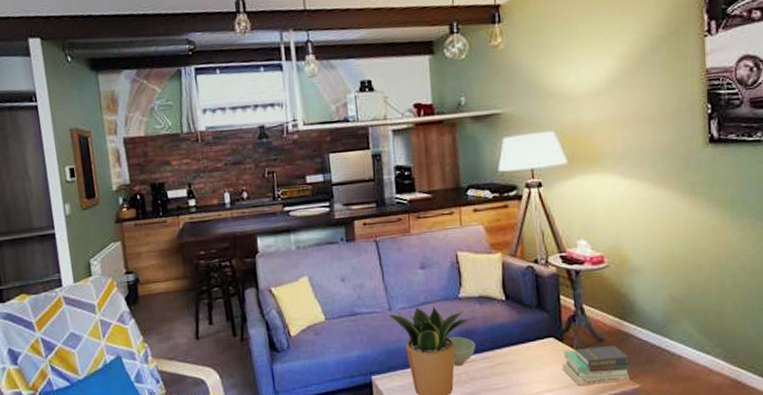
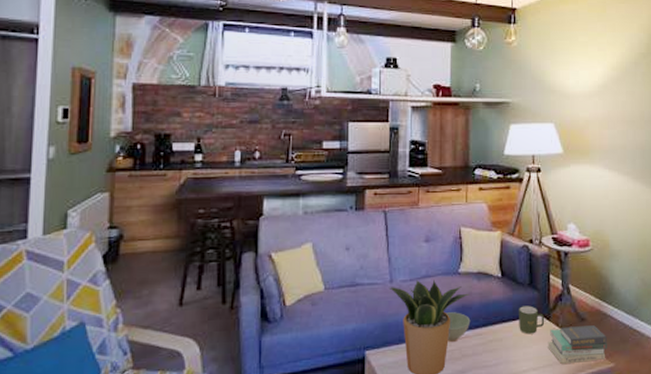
mug: none [527,328,558,357] -> present [519,305,545,335]

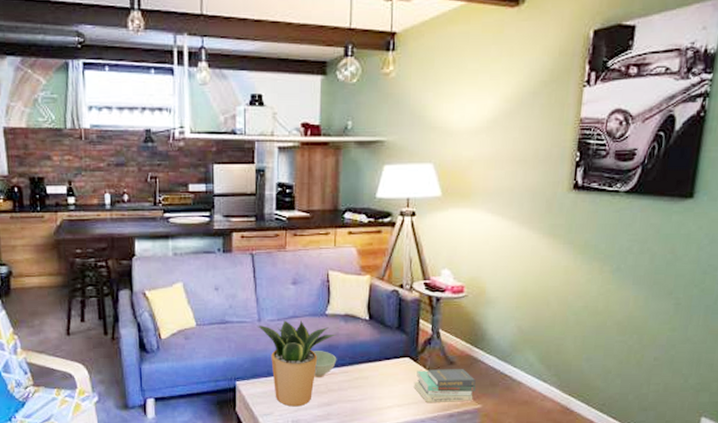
mug: present [519,305,545,335] -> none [385,348,412,374]

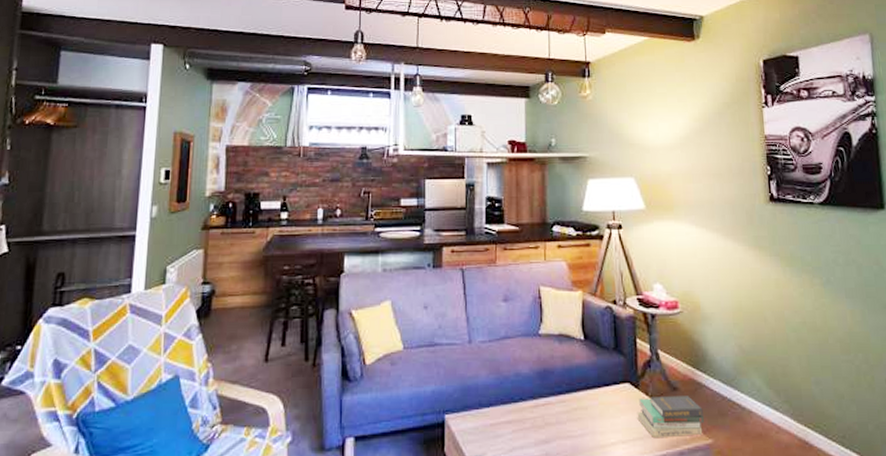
potted plant: present [257,320,336,407] -> none [467,341,551,446]
bowl: present [313,351,337,378] -> none [527,376,553,410]

